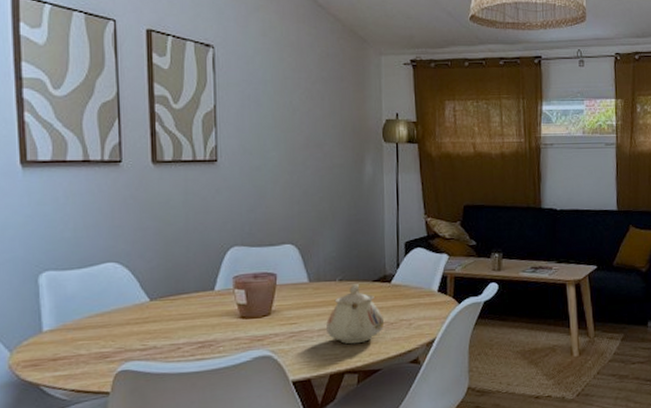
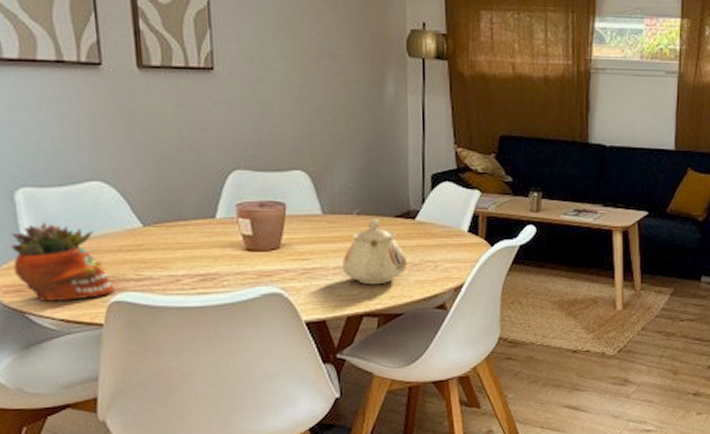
succulent planter: none [32,301,122,374] -> present [11,222,115,302]

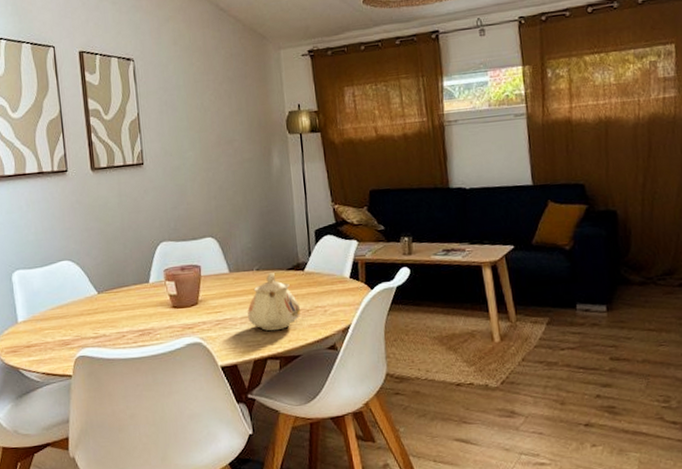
succulent planter: present [11,222,115,302] -> none [10,296,79,359]

